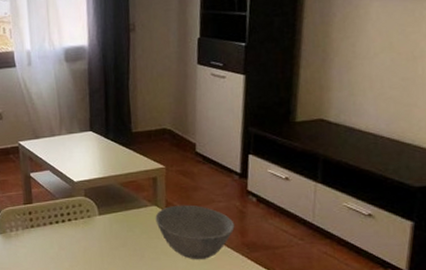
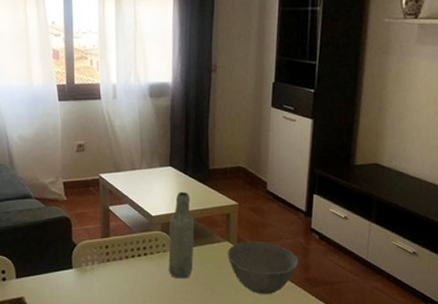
bottle: none [92,156,120,244] -> present [168,191,195,279]

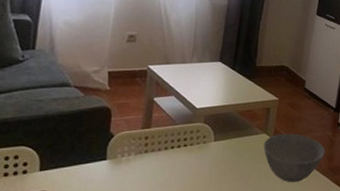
bottle: present [168,191,195,279] -> none [206,86,237,169]

